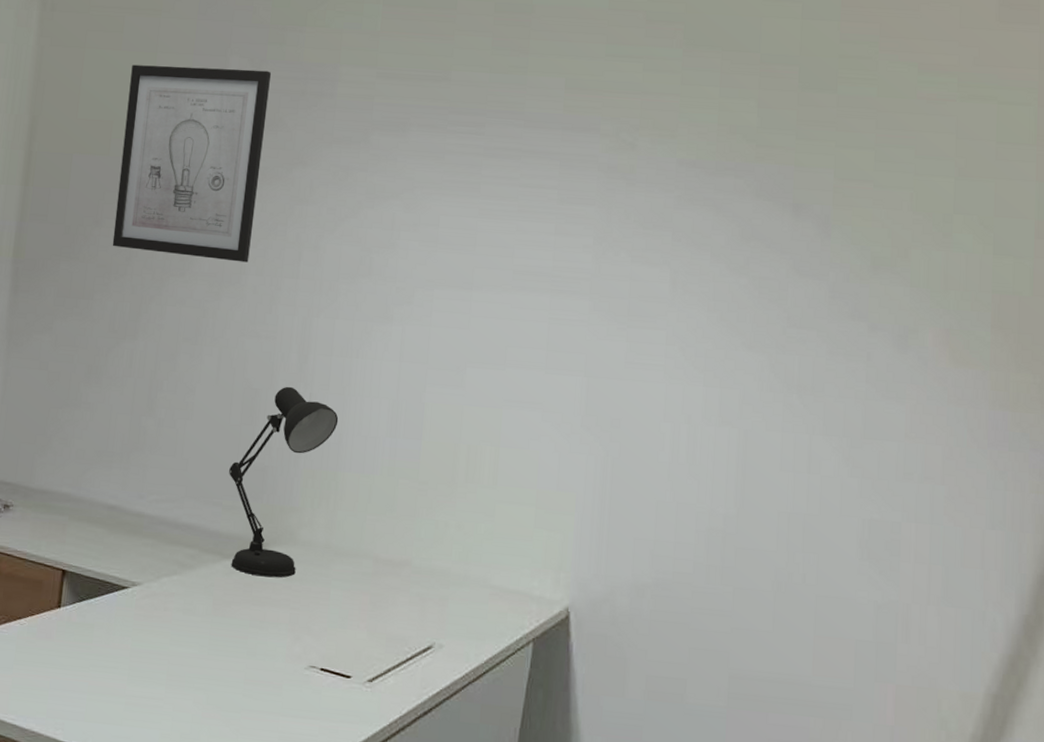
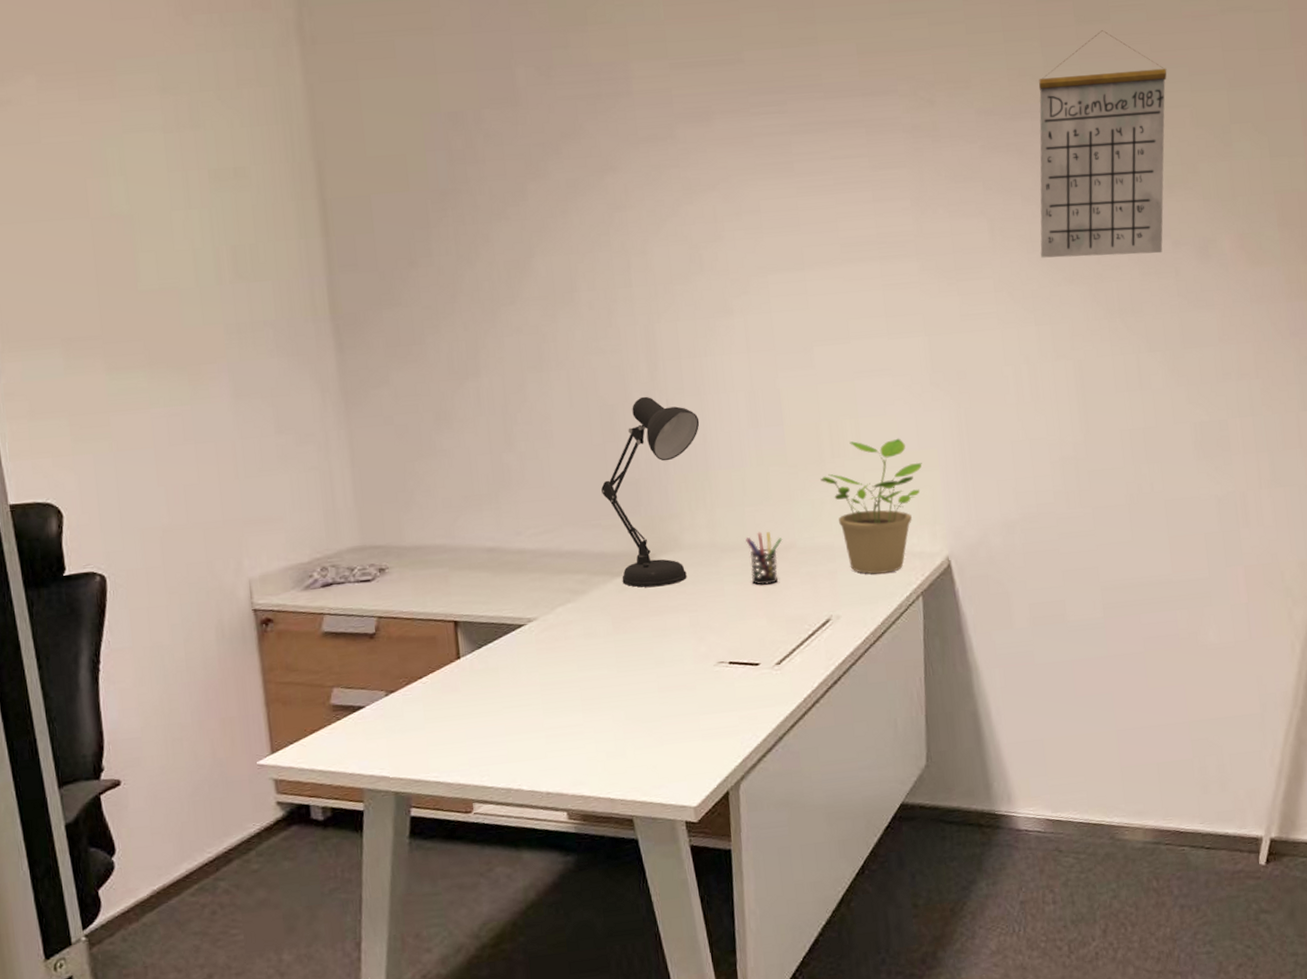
wall art: present [112,64,272,263] -> none [413,77,578,286]
pen holder: none [359,542,399,598] -> present [746,532,783,585]
potted plant: none [449,469,558,612] -> present [820,438,922,574]
calendar: none [722,100,891,335] -> present [1038,30,1167,258]

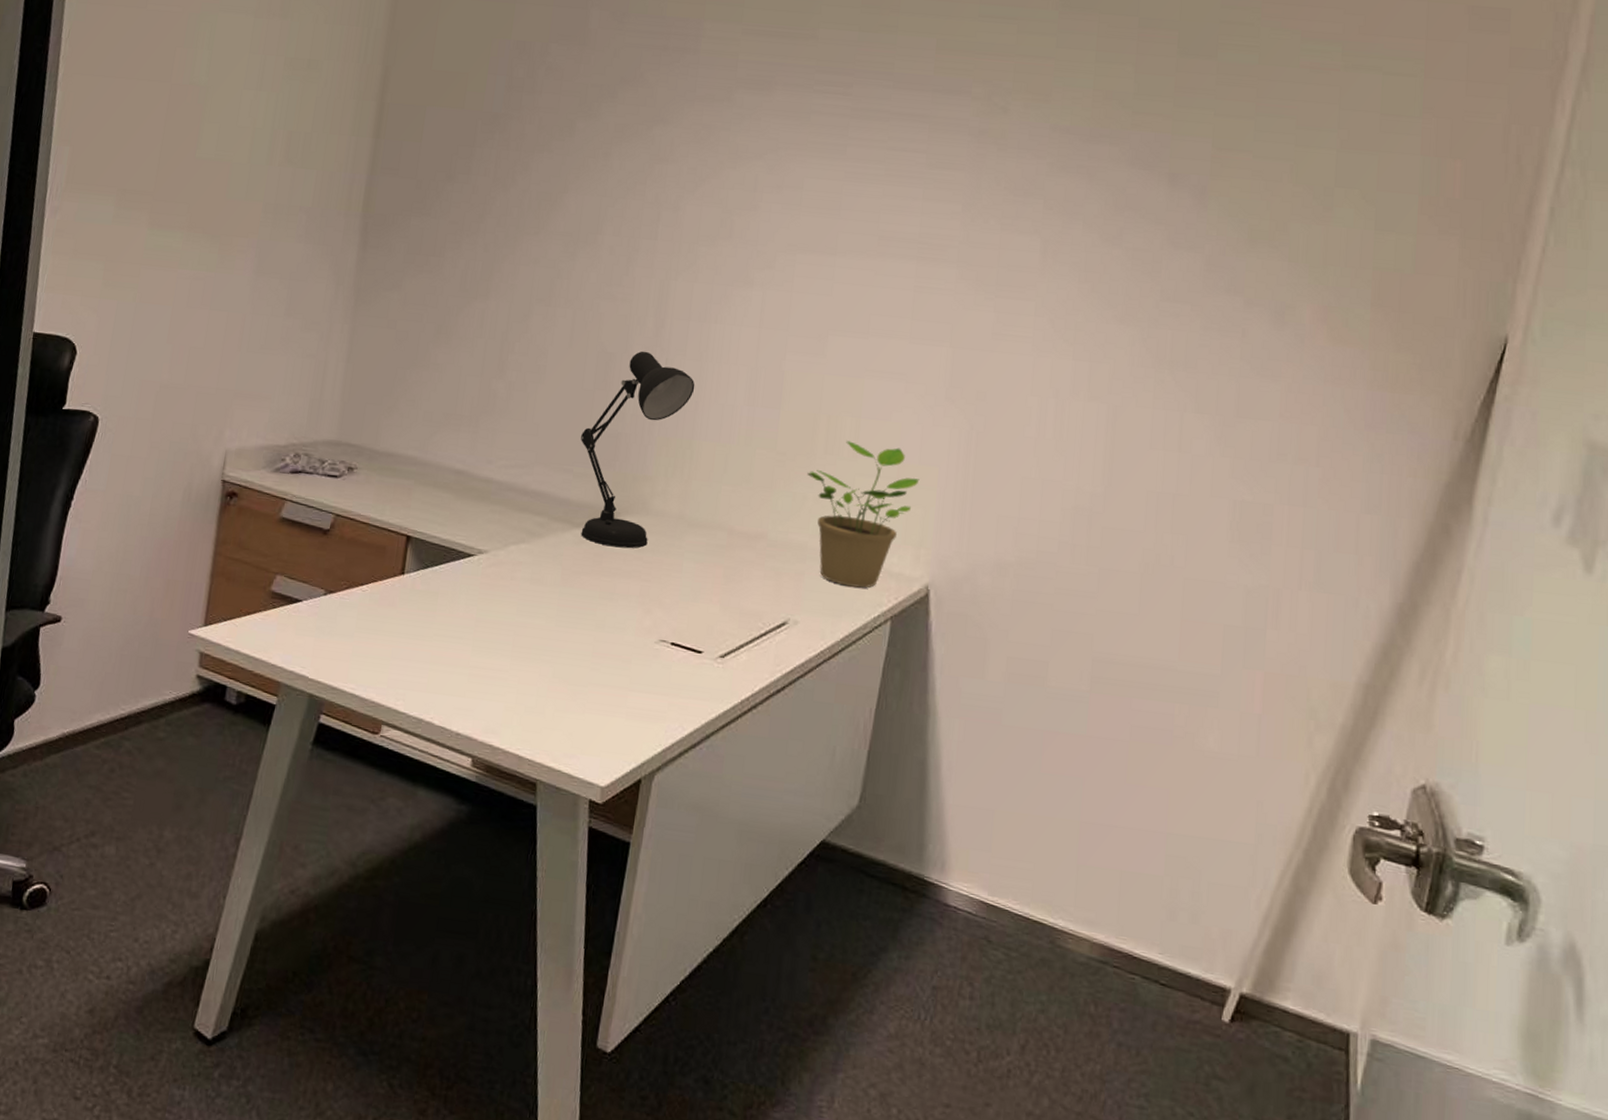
pen holder: present [746,532,783,585] -> none [713,514,755,572]
calendar: present [1038,30,1167,258] -> none [1093,66,1272,310]

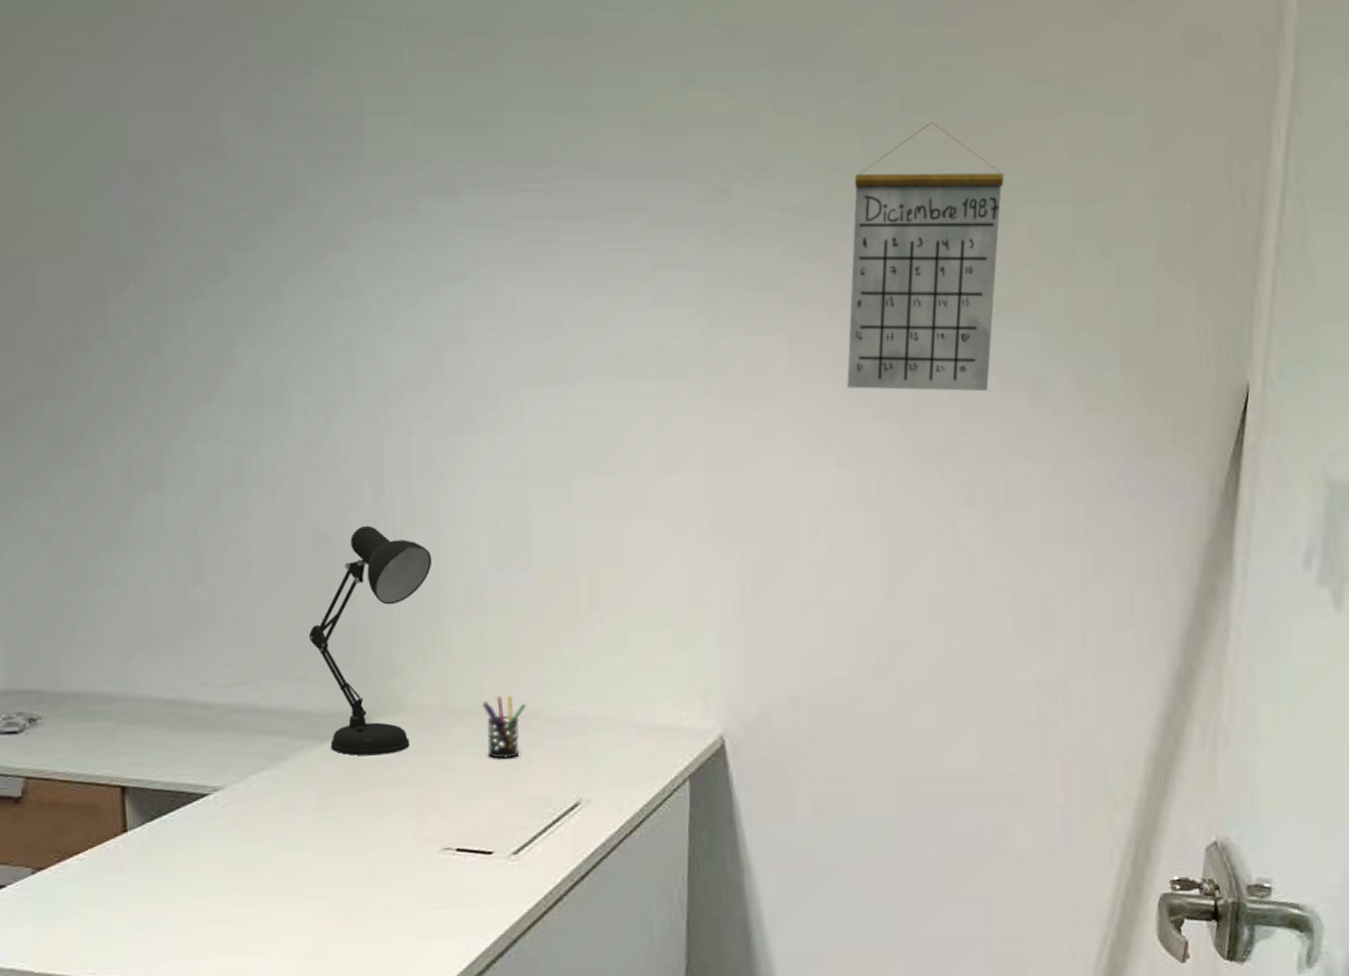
pen holder: none [713,514,755,572] -> present [482,695,527,759]
potted plant: present [807,441,920,588] -> none [575,592,697,752]
calendar: none [1093,66,1272,310] -> present [847,122,1004,392]

